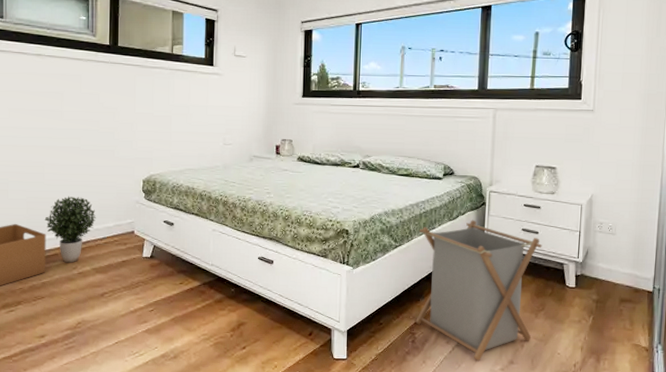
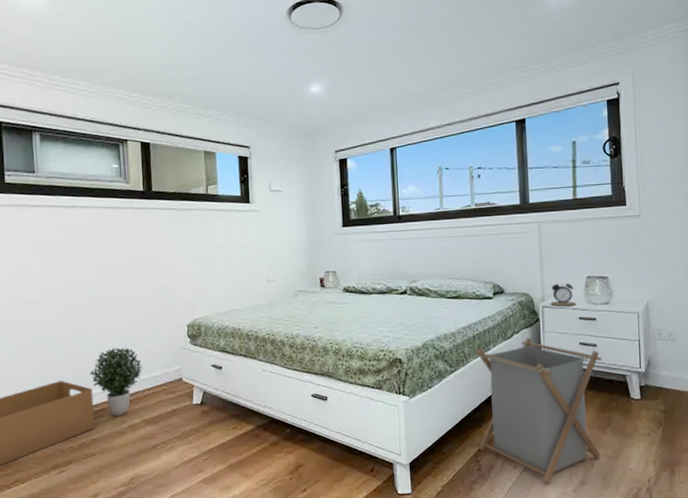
alarm clock: none [498,168,522,193] -> present [550,281,576,307]

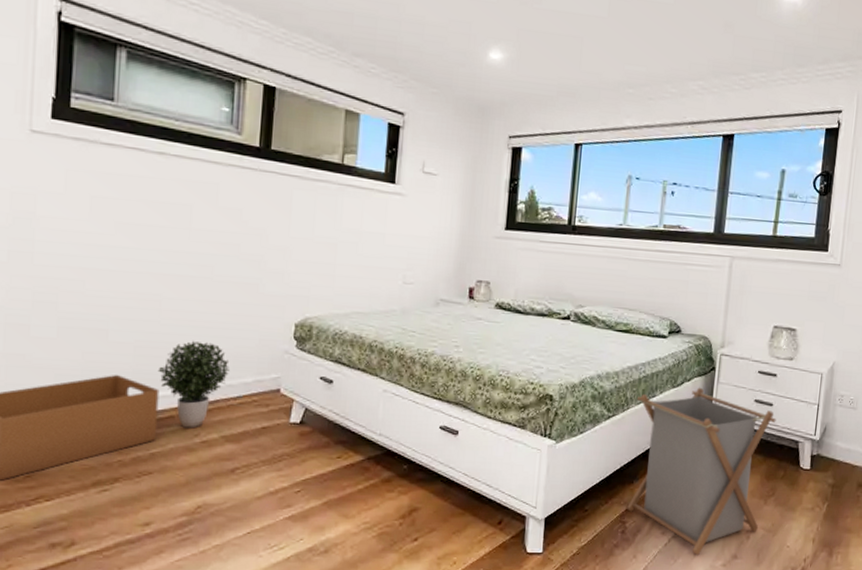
alarm clock: present [550,281,576,307] -> none [730,327,758,358]

